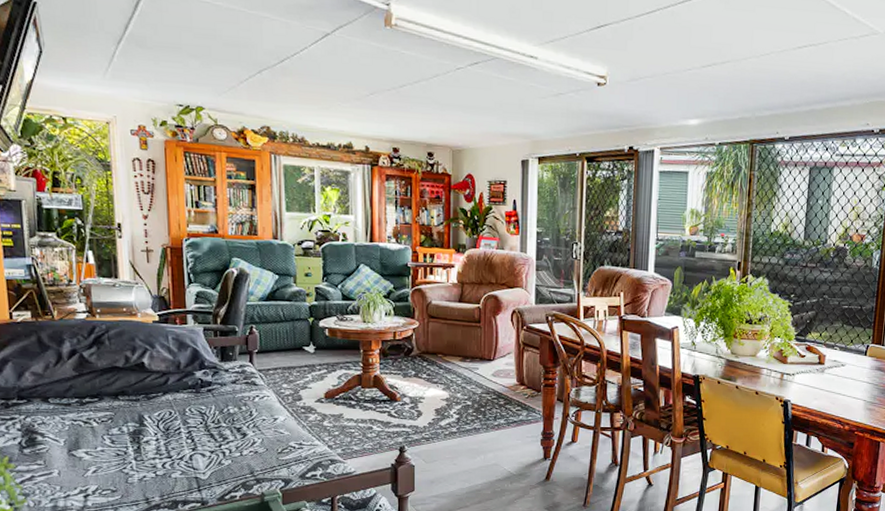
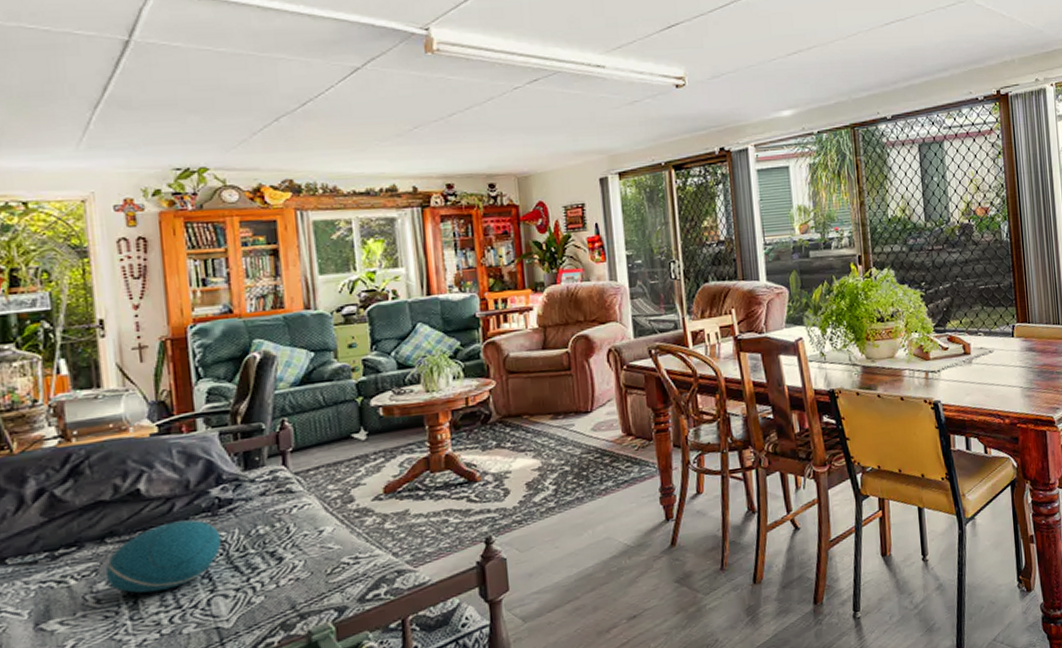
cushion: none [118,392,201,442] -> present [105,519,221,594]

